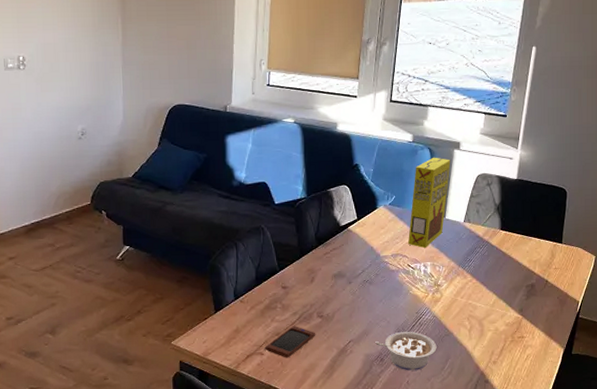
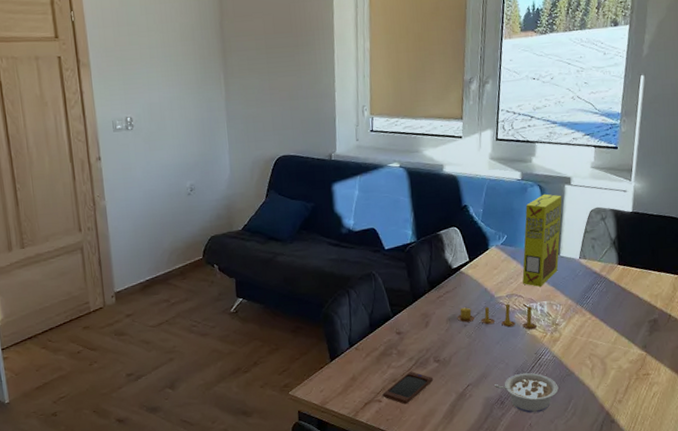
candle: none [342,262,420,290] -> present [457,302,538,330]

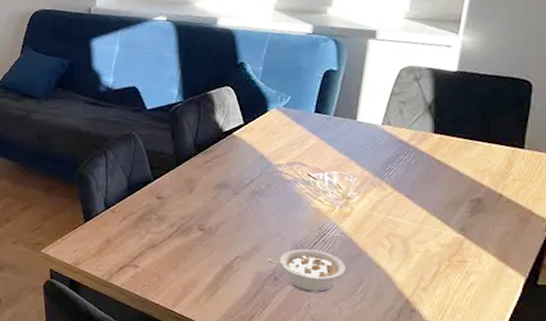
smartphone: present [382,371,434,405] -> none [139,238,197,272]
candle: present [457,302,538,330] -> none [226,171,324,203]
cereal box: present [522,194,562,288] -> none [308,49,364,156]

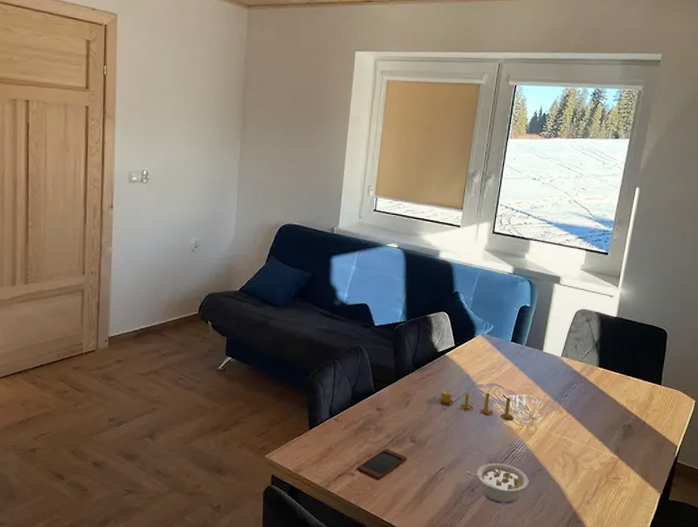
smartphone: none [139,238,197,272] -> present [356,449,408,481]
candle: none [226,171,324,203] -> present [437,390,515,421]

